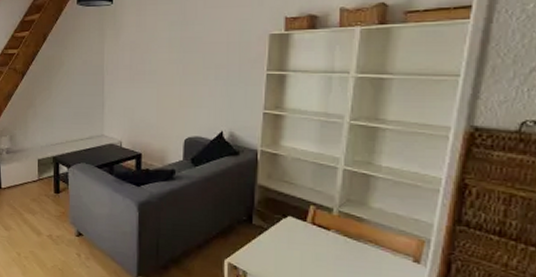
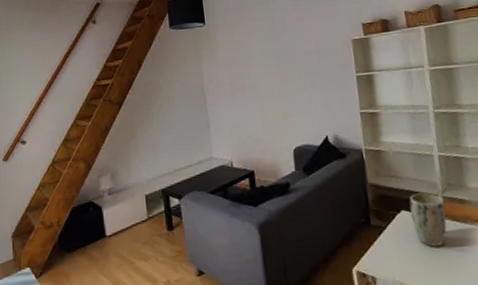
plant pot: none [297,203,339,258] -> present [409,193,447,247]

